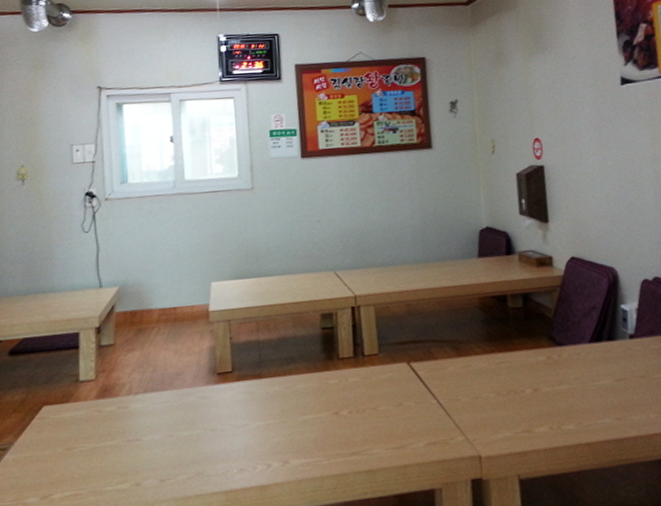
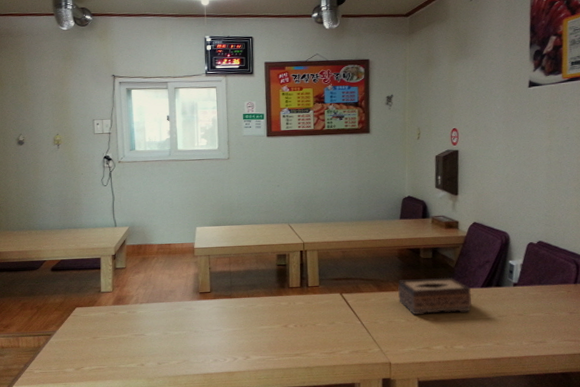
tissue box: none [482,331,581,386] -> present [398,277,473,314]

